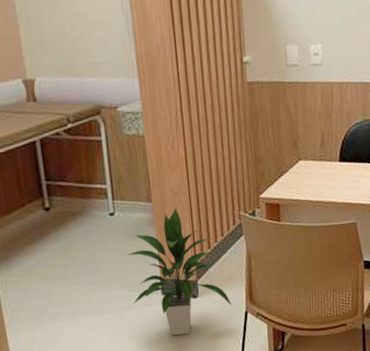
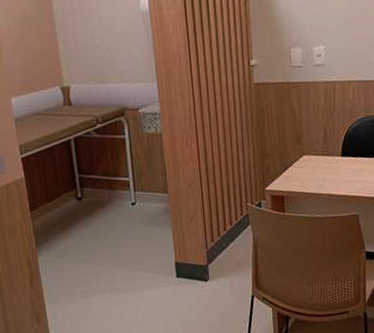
indoor plant: present [127,207,232,336] -> none [146,198,240,315]

